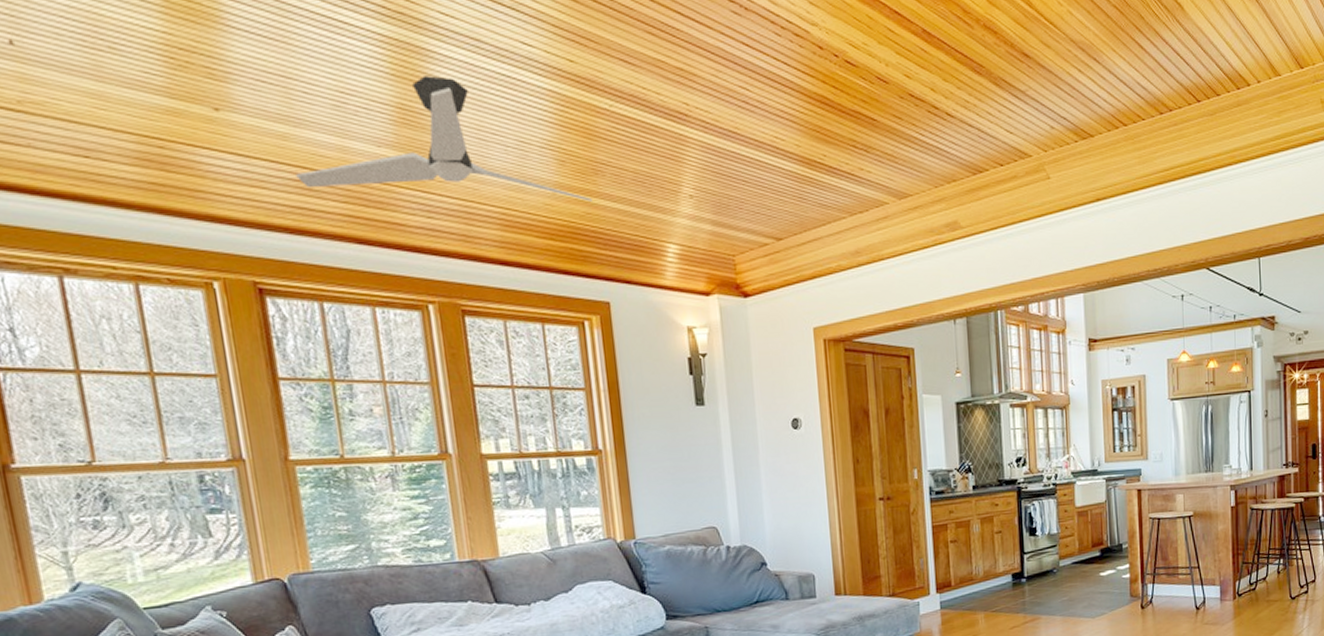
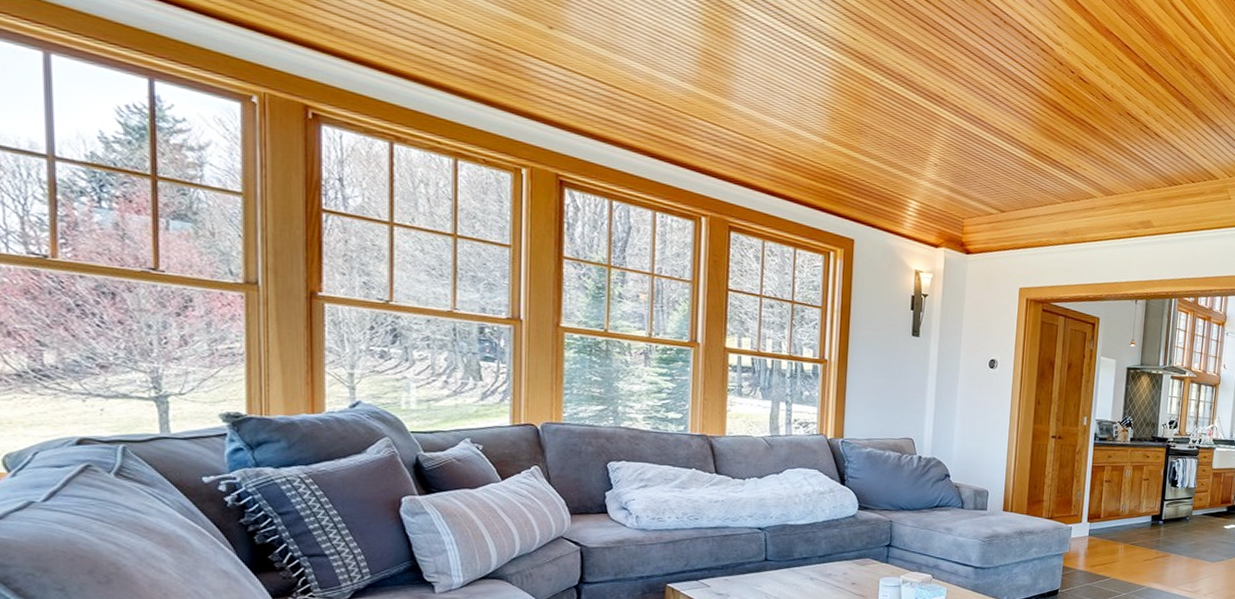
ceiling fan: present [296,76,592,202] -> none [608,30,853,155]

